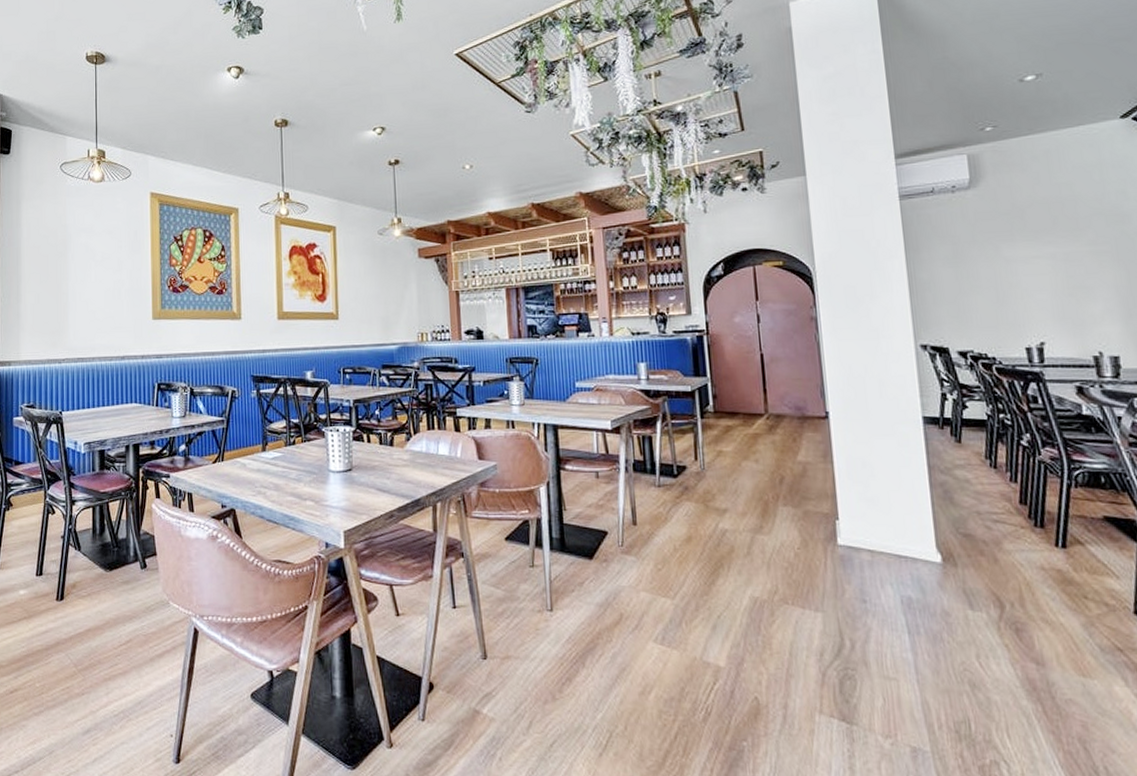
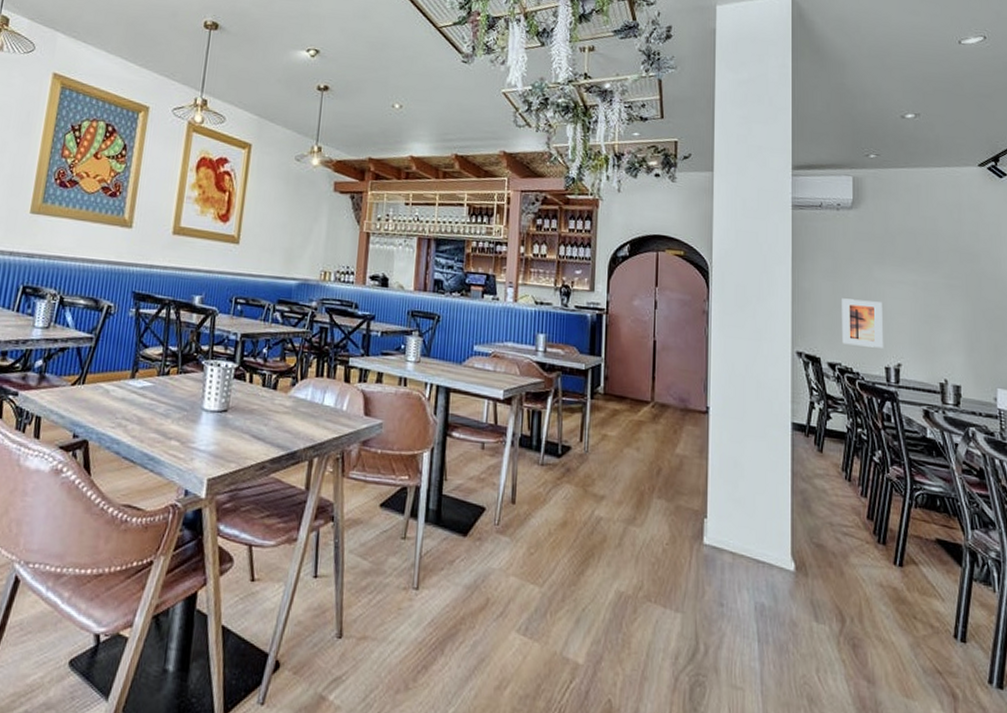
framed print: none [967,281,1021,331] -> present [842,298,883,348]

